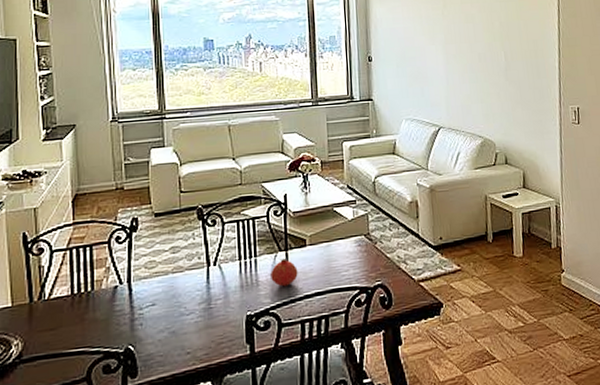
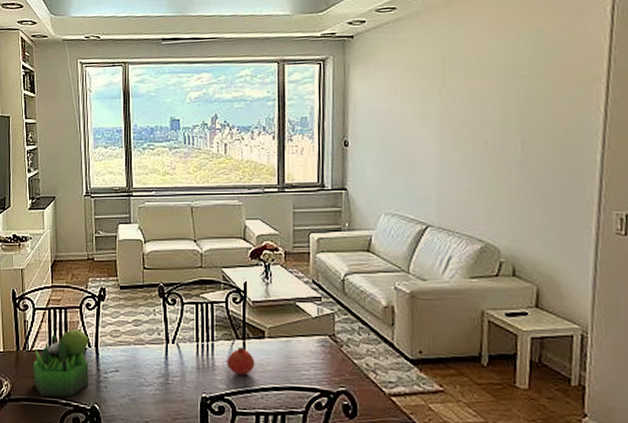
plant: none [51,267,121,349] -> present [33,329,89,397]

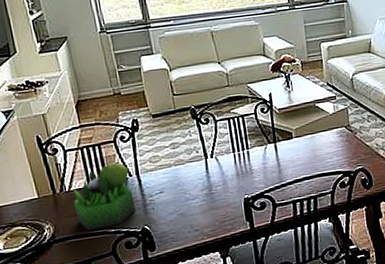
fruit: present [227,347,255,376] -> none [262,149,287,174]

